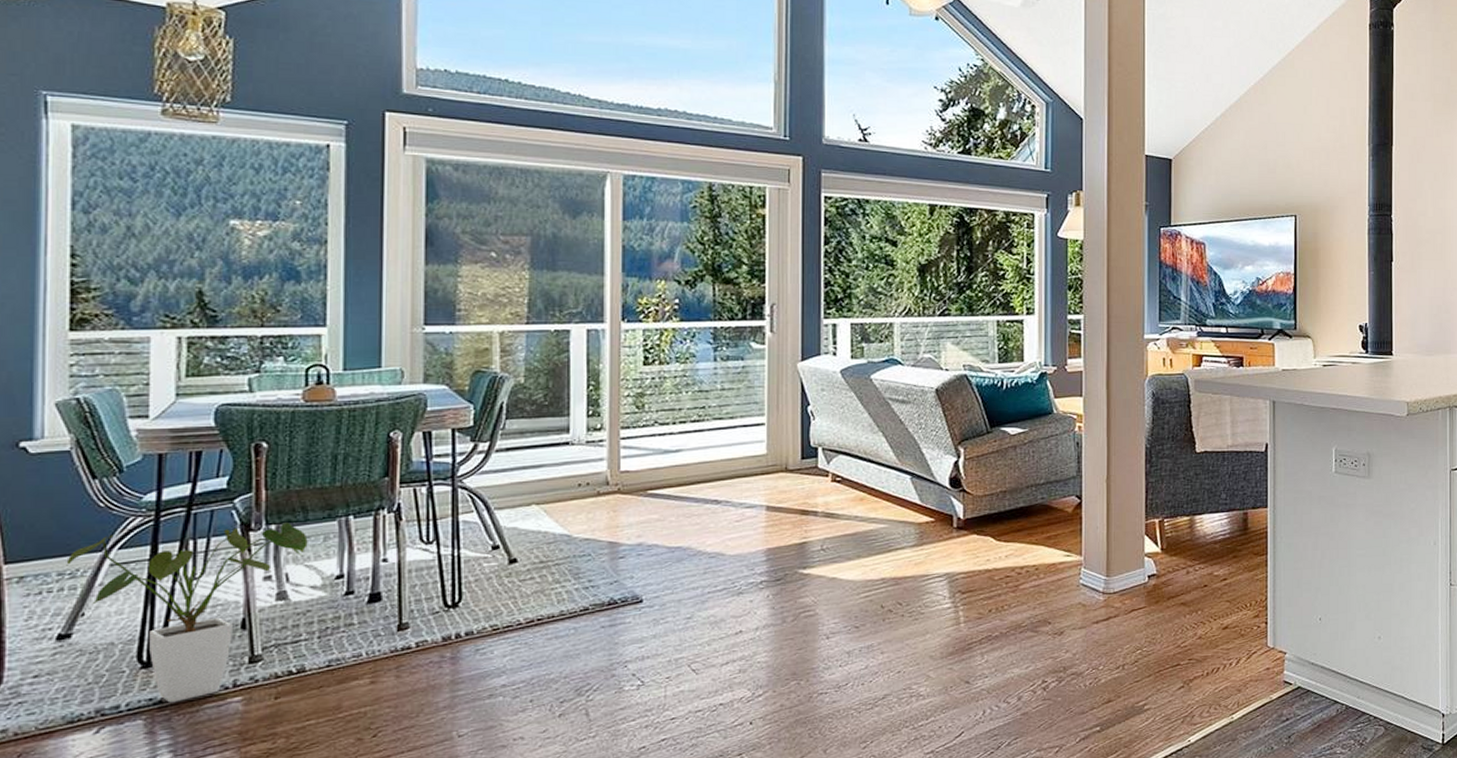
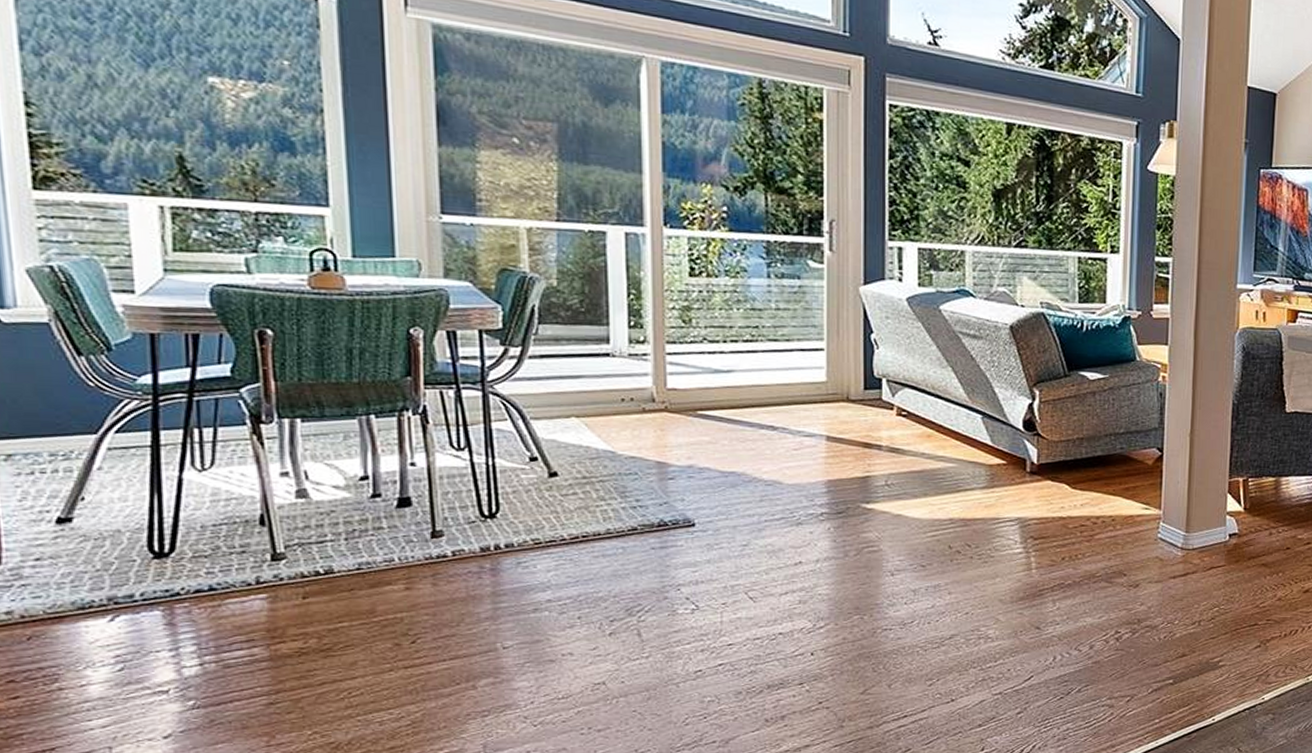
house plant: present [66,523,308,703] -> none [58,417,326,596]

